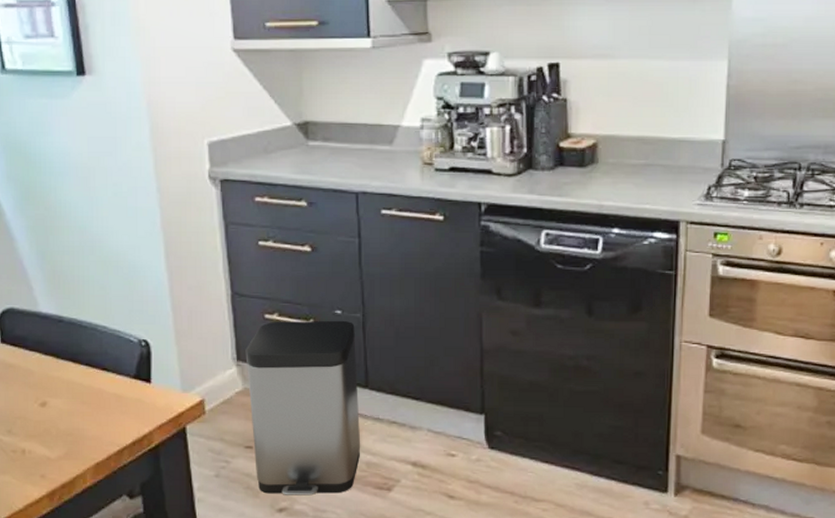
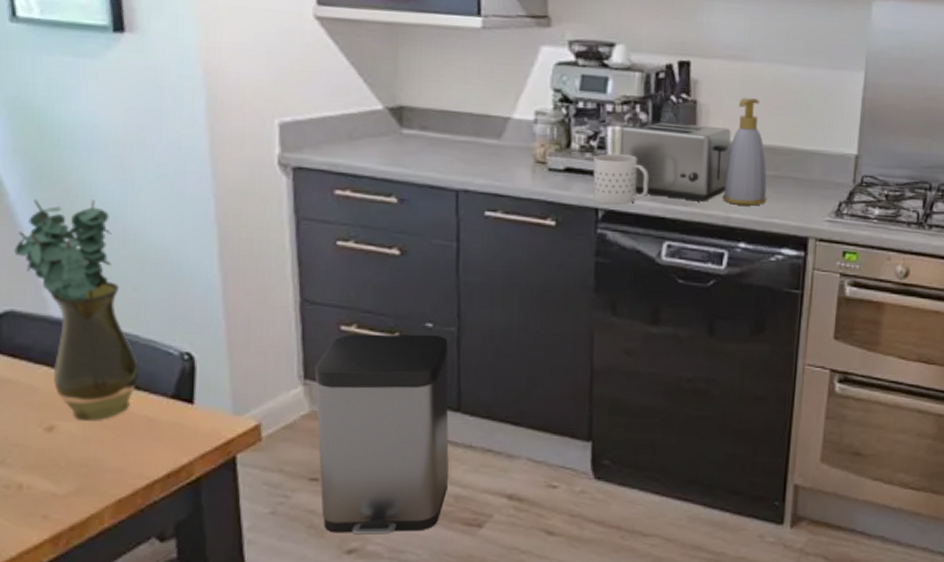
vase: none [11,215,108,397] -> present [14,199,139,420]
mug: none [475,153,525,199] -> present [593,153,649,205]
toaster: none [499,120,600,192] -> present [621,120,731,202]
soap bottle: none [595,92,638,193] -> present [722,97,767,206]

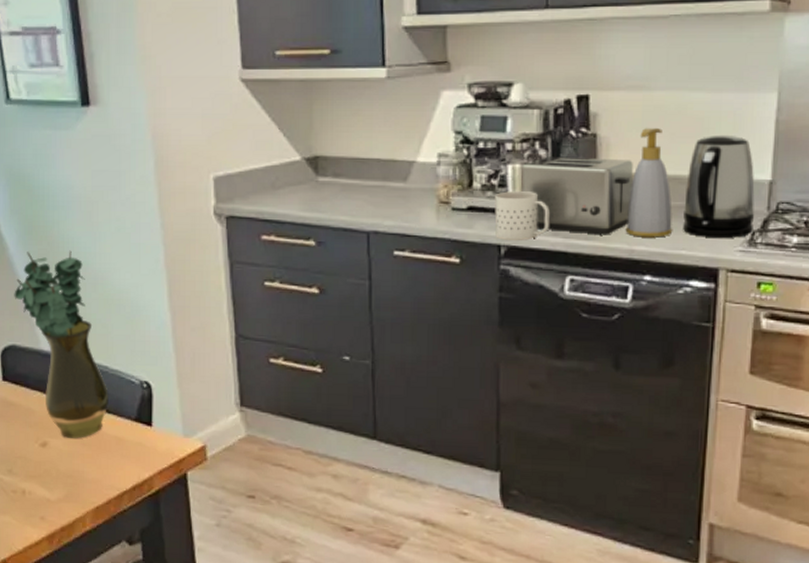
pedal bin: present [314,334,449,536] -> none [249,366,368,550]
kettle: none [776,108,843,208] -> present [683,134,755,238]

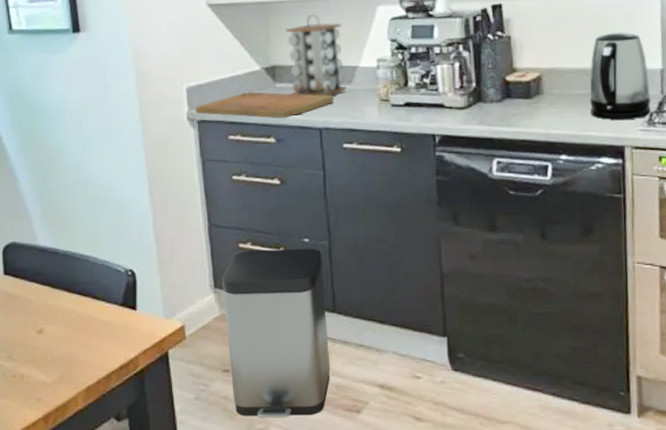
vase: present [14,250,109,438] -> none [14,156,98,324]
cutting board: none [224,185,386,219] -> present [196,92,335,119]
pedal bin: none [249,366,368,550] -> present [222,248,331,419]
spice rack: none [332,97,401,195] -> present [286,14,347,96]
mug: present [494,191,549,242] -> none [428,87,476,131]
toaster: present [521,156,633,235] -> none [449,56,544,122]
soap bottle: present [625,127,673,238] -> none [541,28,582,122]

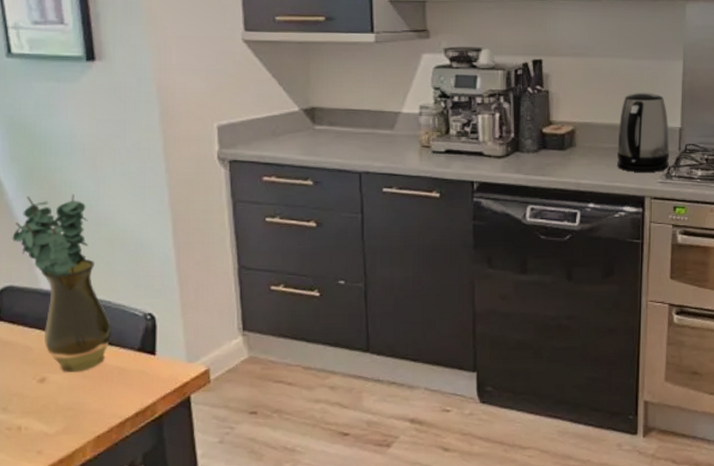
vase: none [14,156,98,324] -> present [12,194,111,372]
cutting board: present [196,92,335,119] -> none [227,133,376,162]
pedal bin: present [222,248,331,419] -> none [251,290,362,458]
spice rack: present [286,14,347,96] -> none [327,57,389,140]

